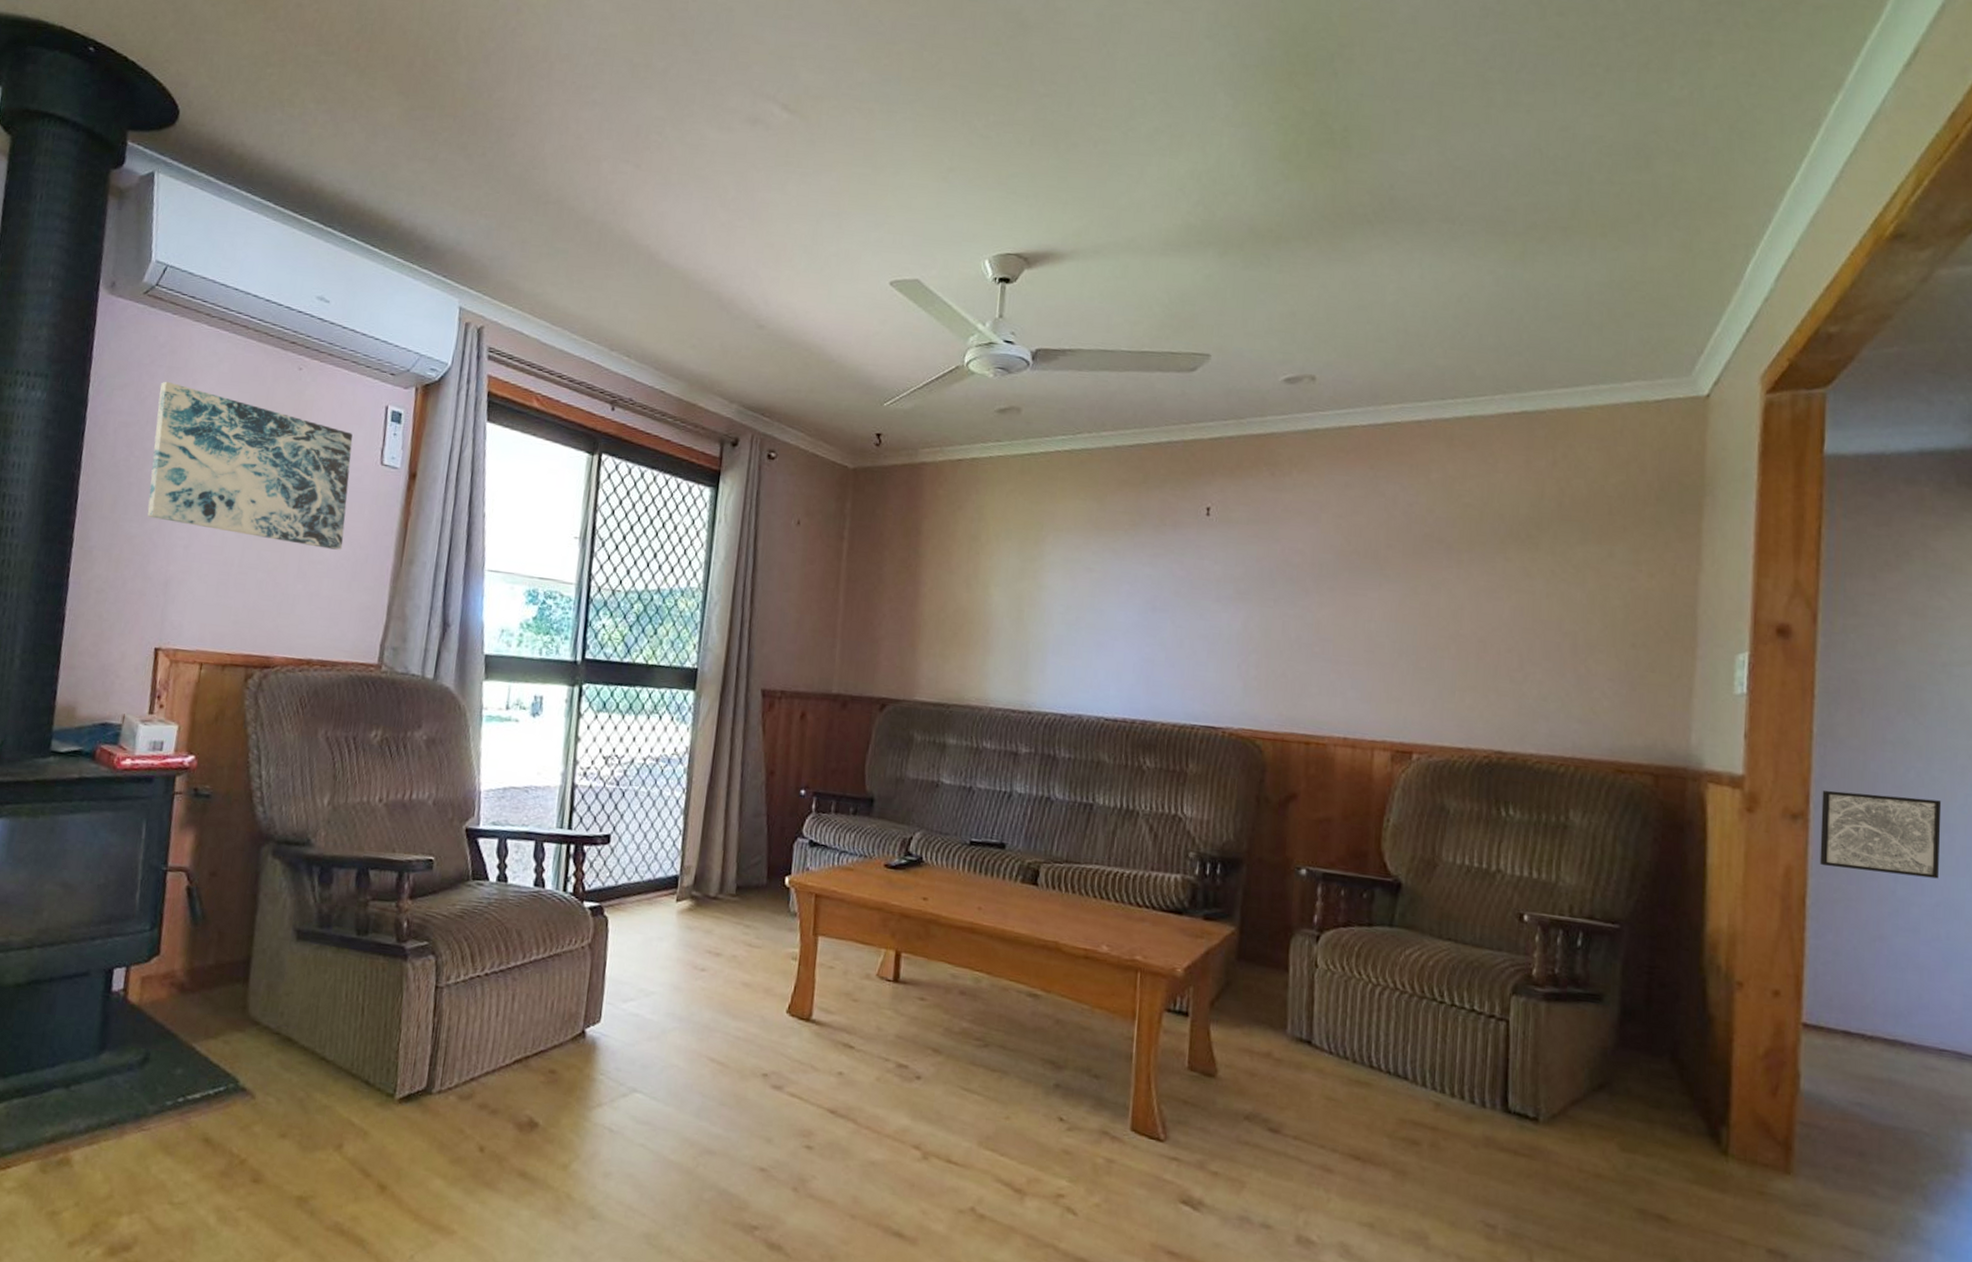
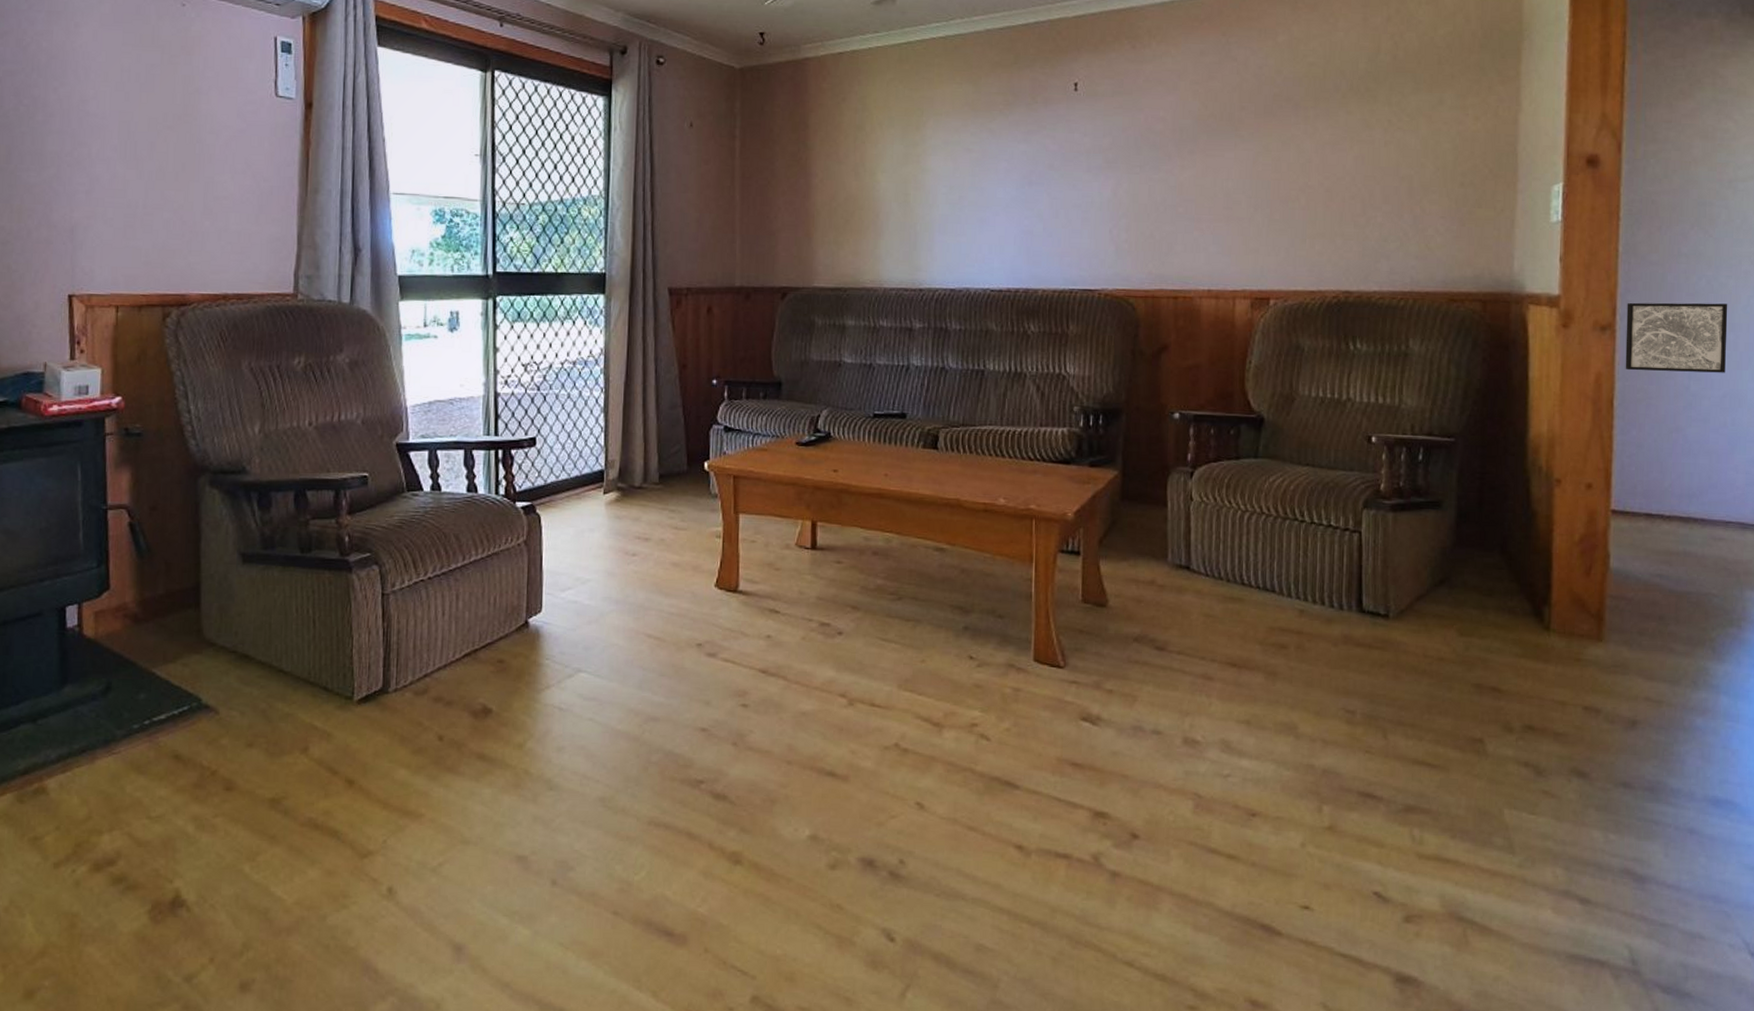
wall art: present [147,381,353,550] -> none [41,26,246,184]

